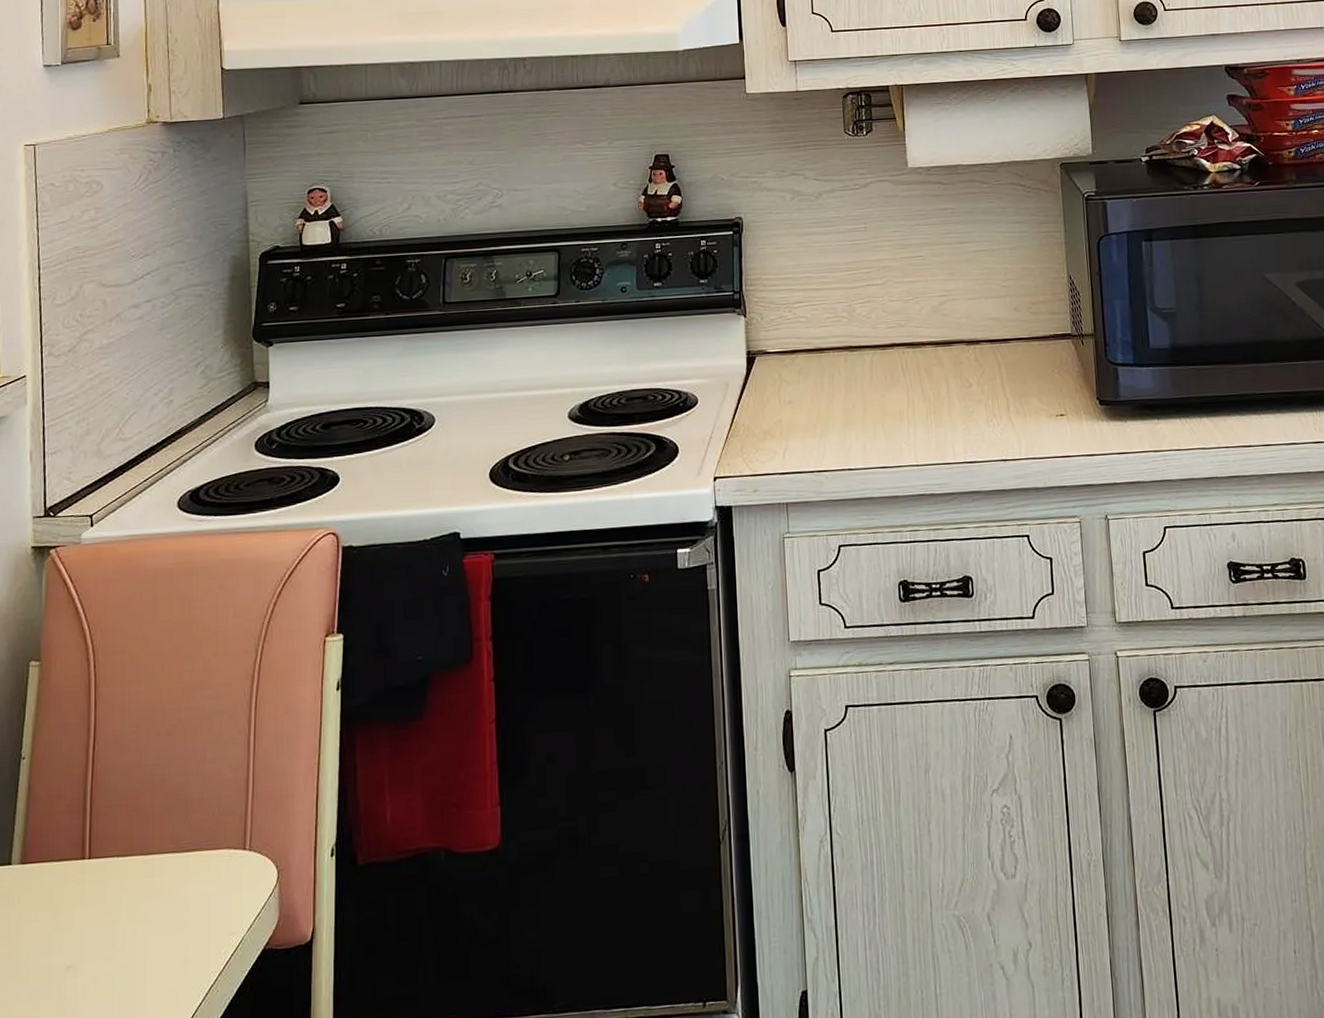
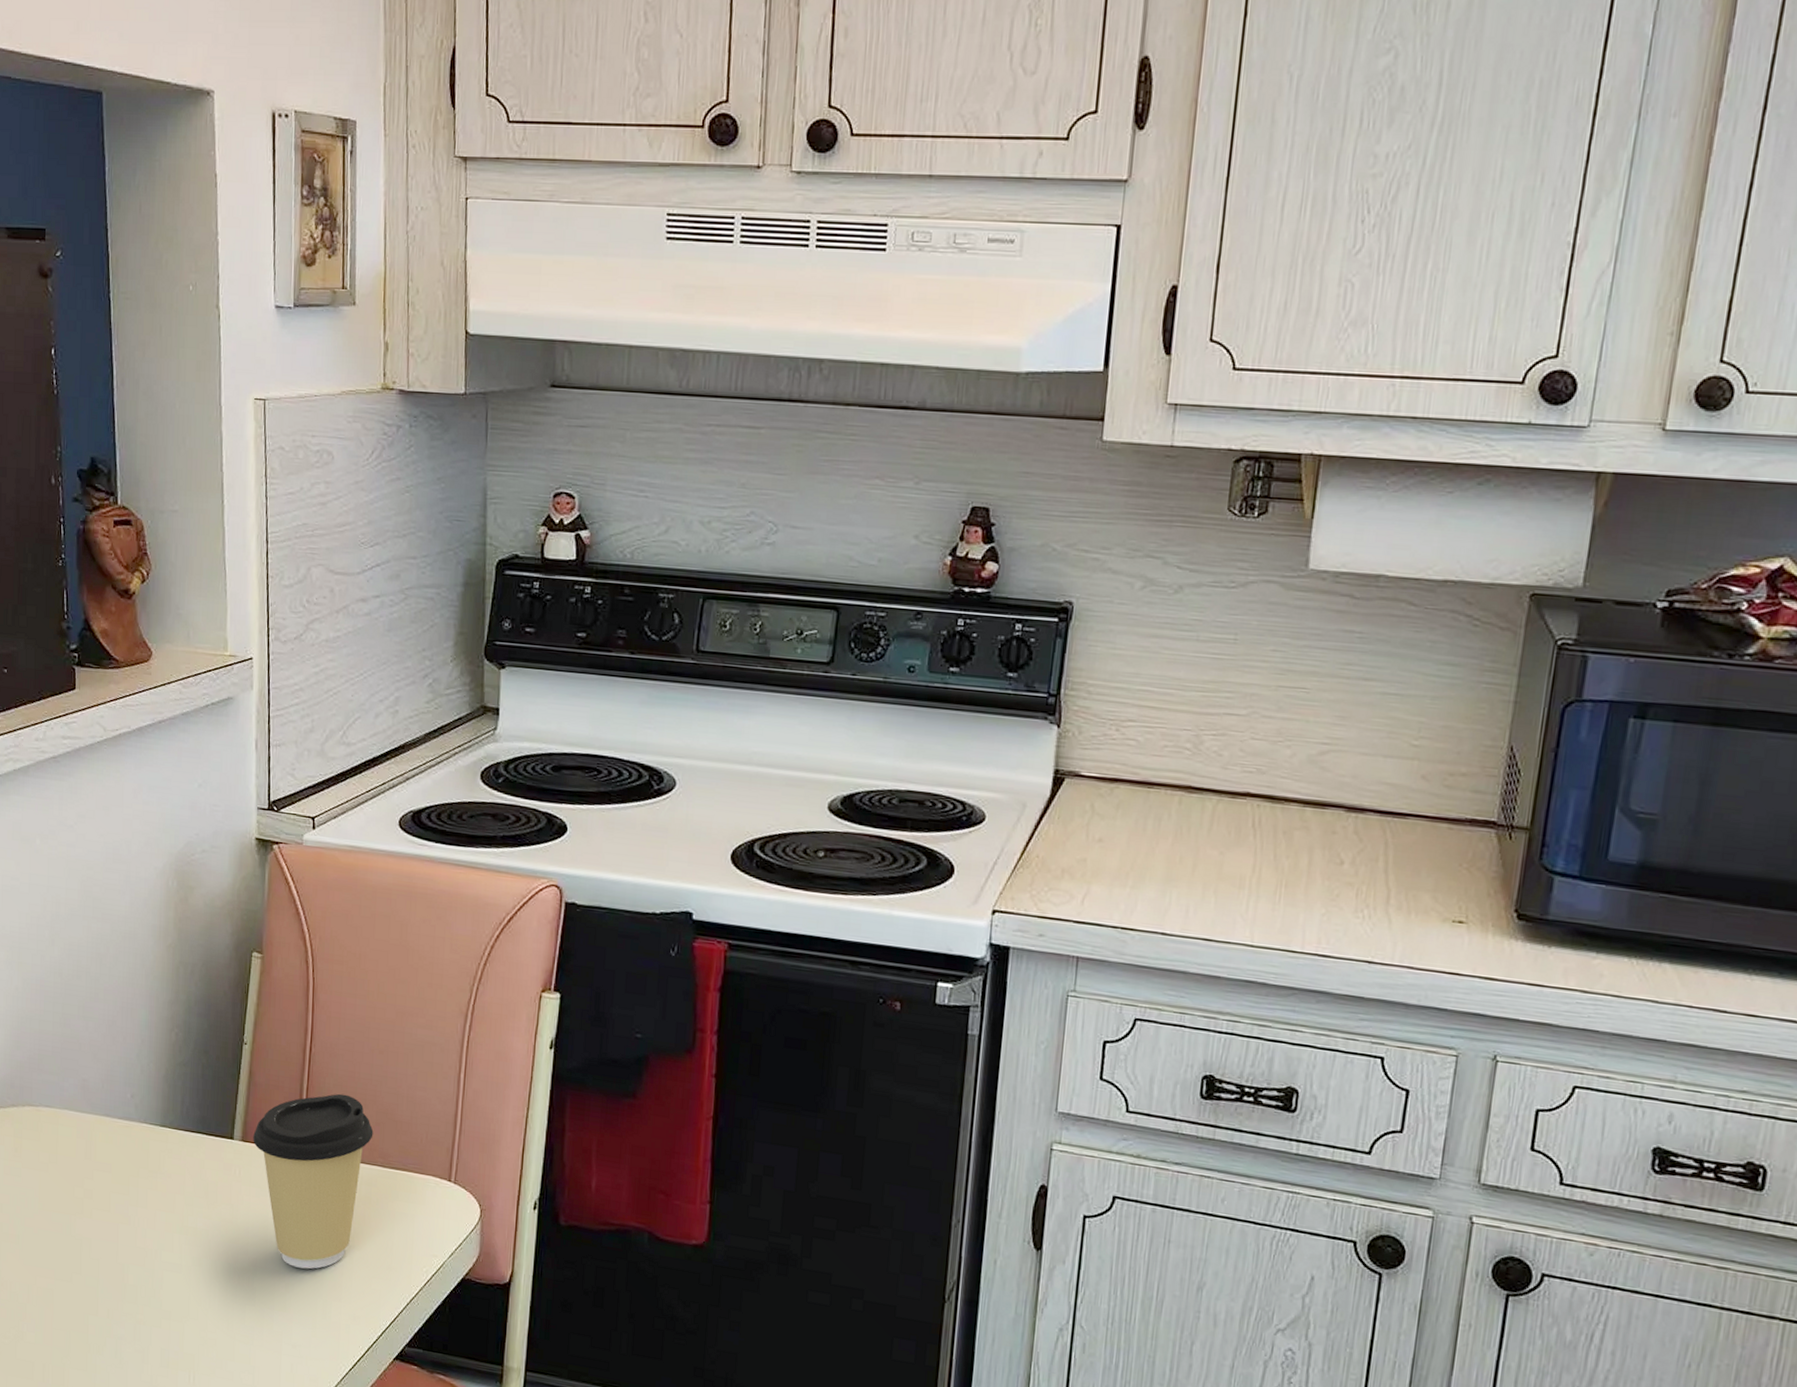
coffee cup: none [33,786,163,988] -> present [253,1093,374,1269]

